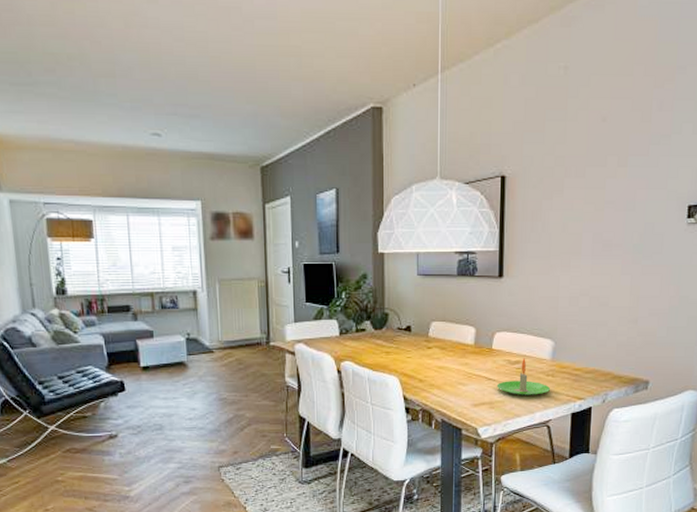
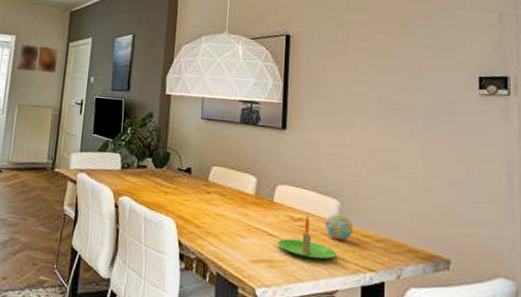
decorative ball: none [541,353,566,376] -> present [326,213,354,241]

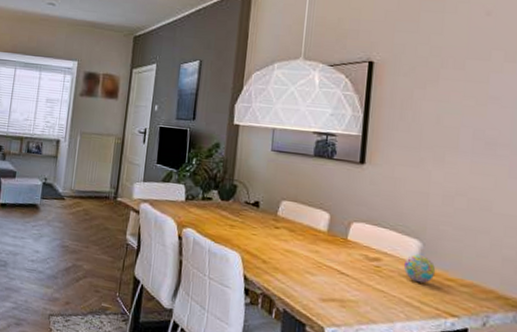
candle: present [277,216,336,260] -> none [350,255,415,302]

